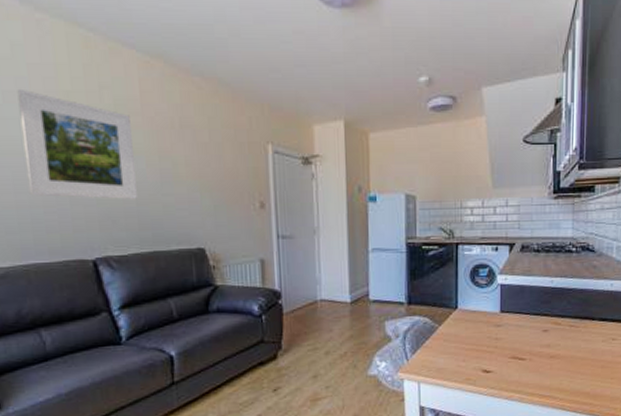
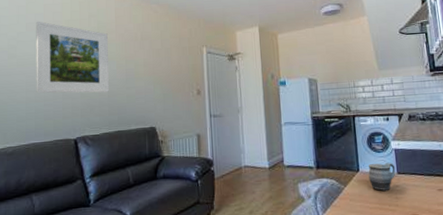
mug: none [468,299,499,332] -> present [368,162,396,192]

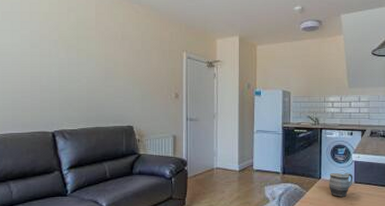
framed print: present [36,22,109,93] -> none [12,11,88,90]

